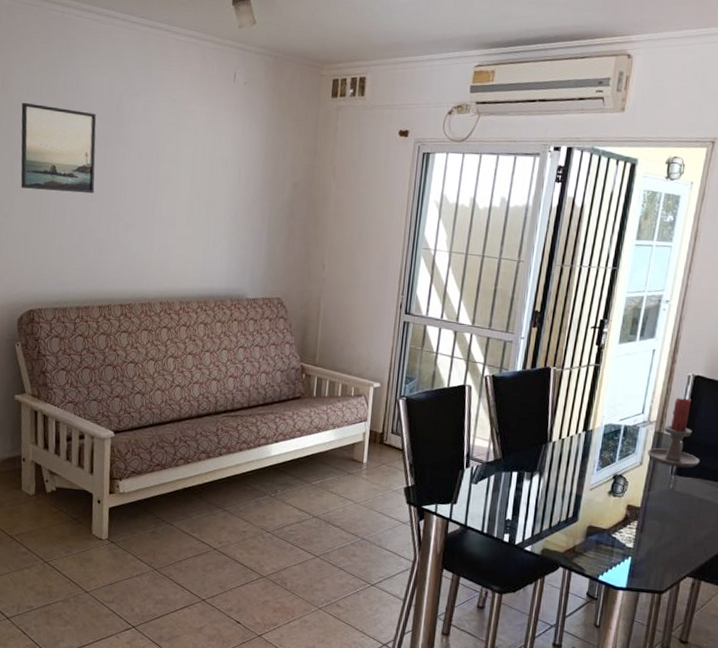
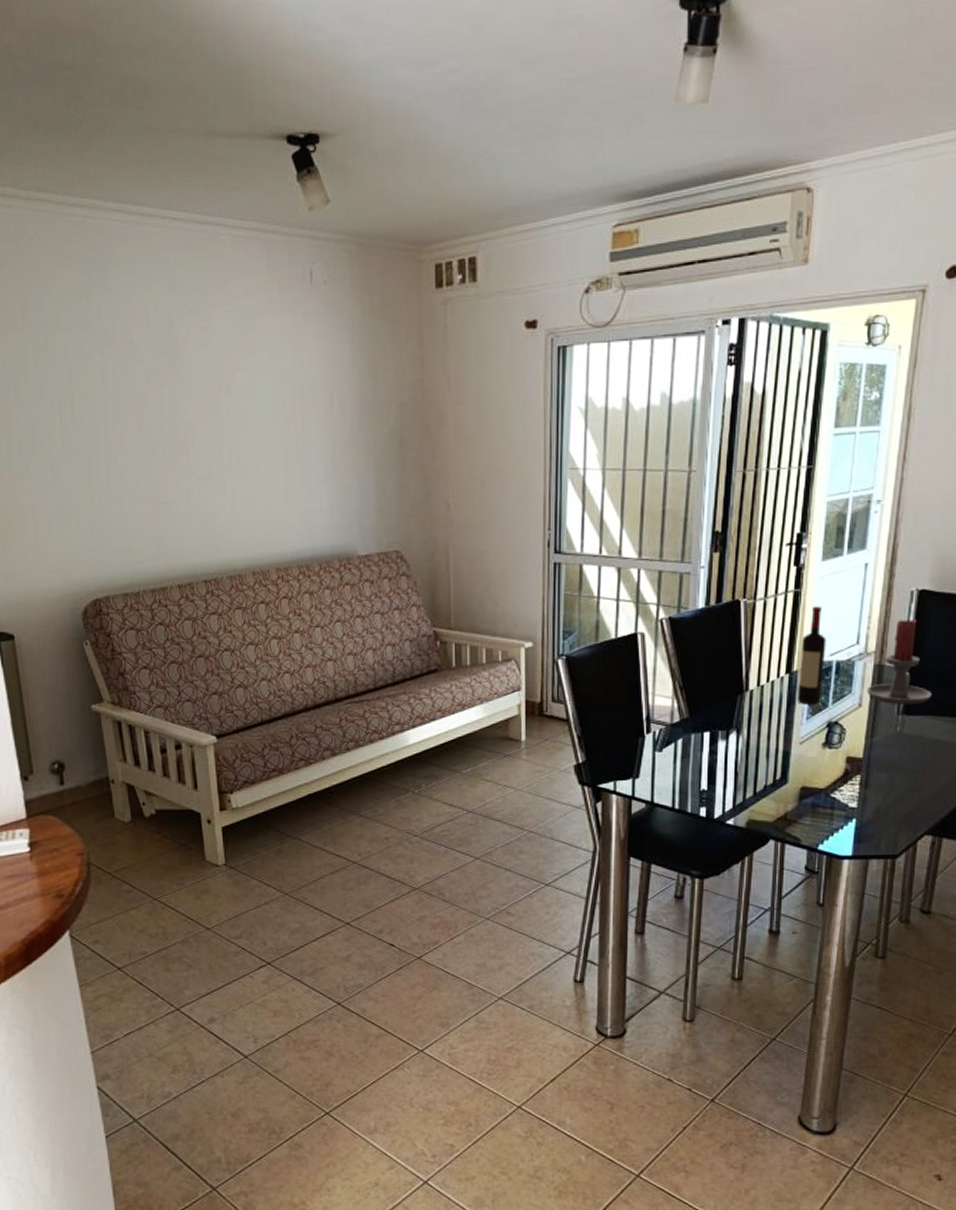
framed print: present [21,102,97,194] -> none [50,339,154,449]
wine bottle: none [590,379,618,460] -> present [797,606,827,705]

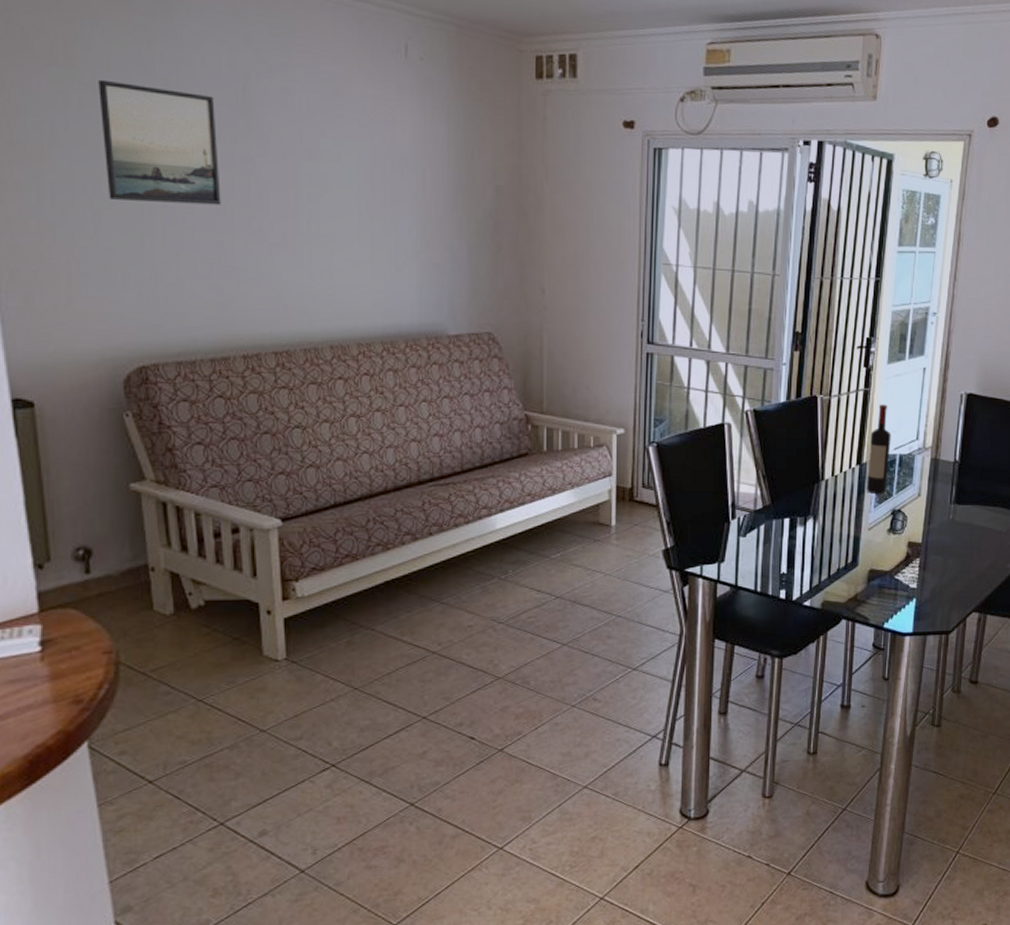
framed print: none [50,339,154,449] -> present [98,79,221,205]
candle holder: present [867,620,932,705] -> none [925,419,978,495]

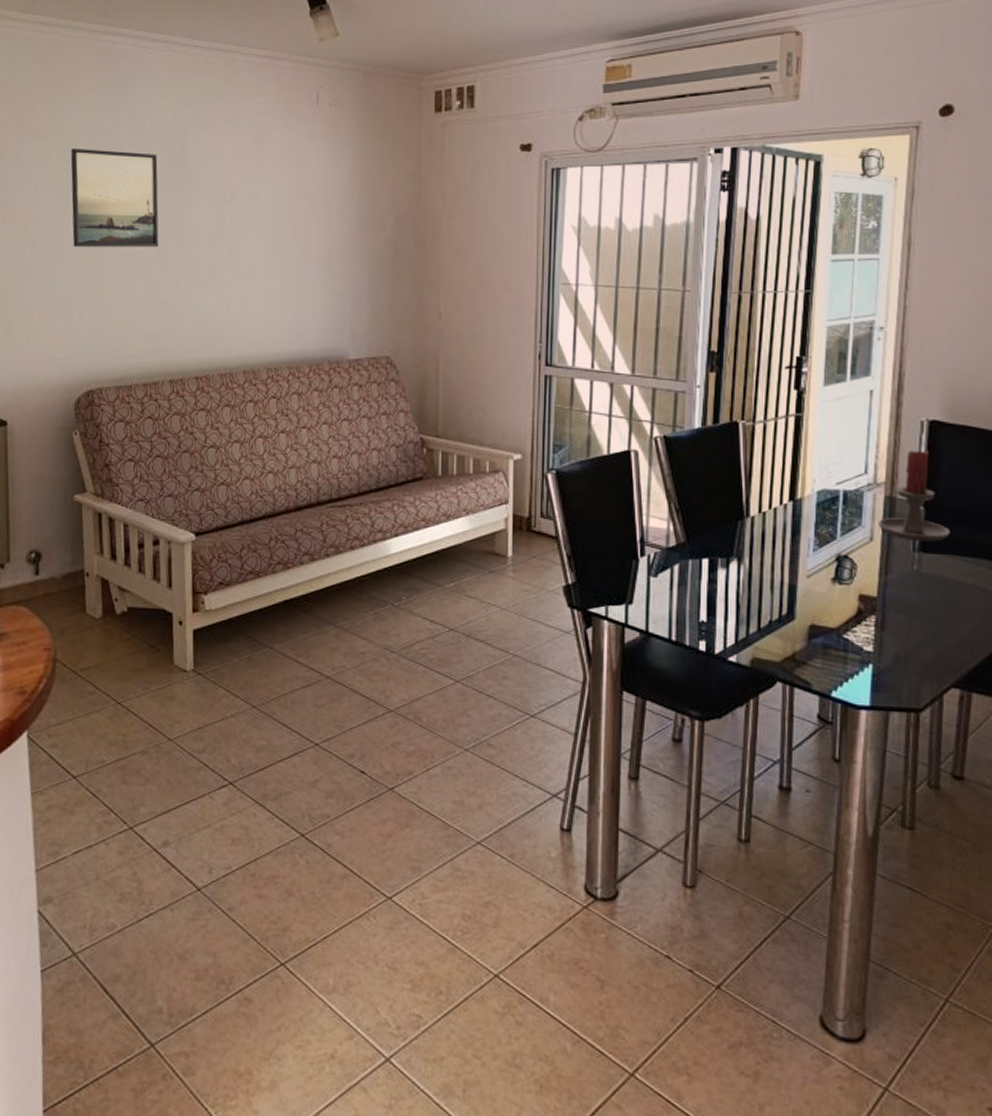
wine bottle: present [866,404,891,494] -> none [802,432,832,536]
candle holder: none [925,419,978,495] -> present [878,451,950,542]

